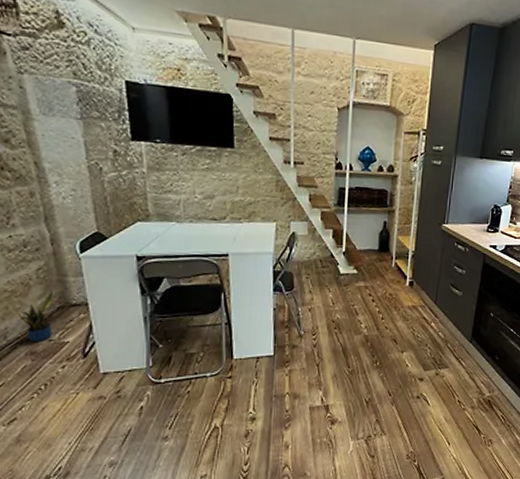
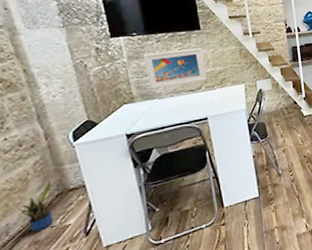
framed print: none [165,167,235,211] -> present [143,48,208,89]

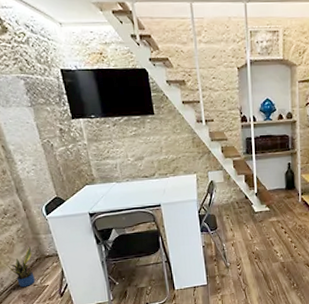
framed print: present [143,48,208,89] -> none [101,134,161,172]

